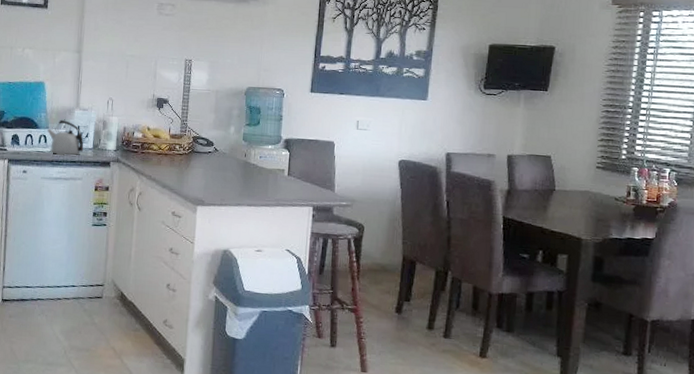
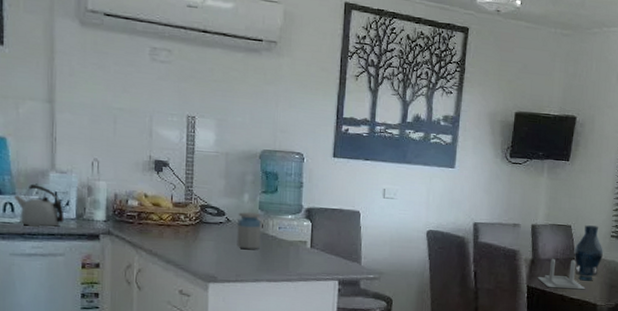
jar: none [222,142,245,177] -> present [237,212,261,250]
napkin holder: none [514,189,568,223] -> present [537,258,586,290]
vase: none [554,156,589,214] -> present [574,225,604,281]

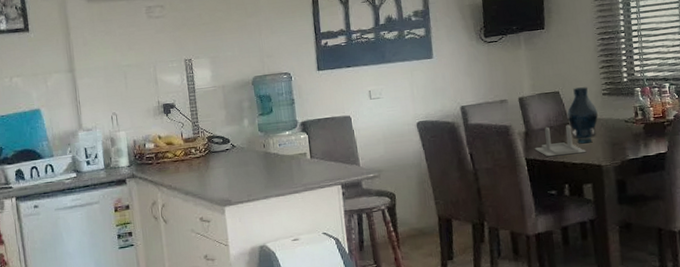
kettle: present [14,184,64,228] -> none [53,145,95,183]
jar: present [237,212,261,250] -> none [241,135,265,171]

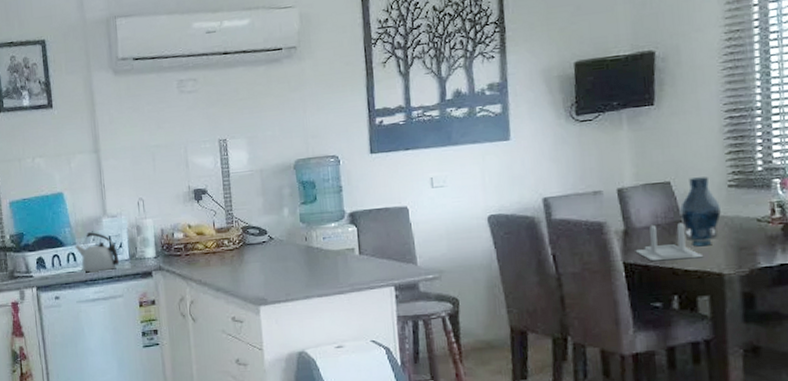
kettle: none [53,145,95,183] -> present [75,232,120,274]

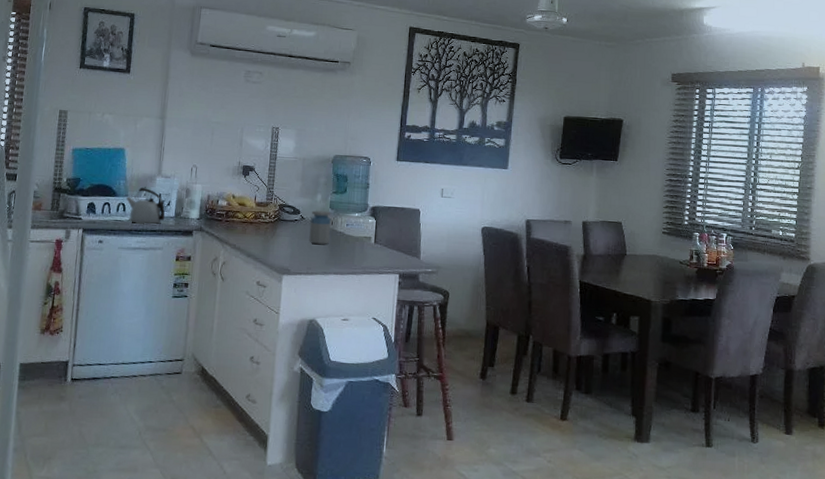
jar: none [280,226,306,267] -> present [309,210,331,245]
napkin holder: present [635,222,704,262] -> none [589,254,639,286]
vase: present [679,177,722,247] -> none [625,222,656,277]

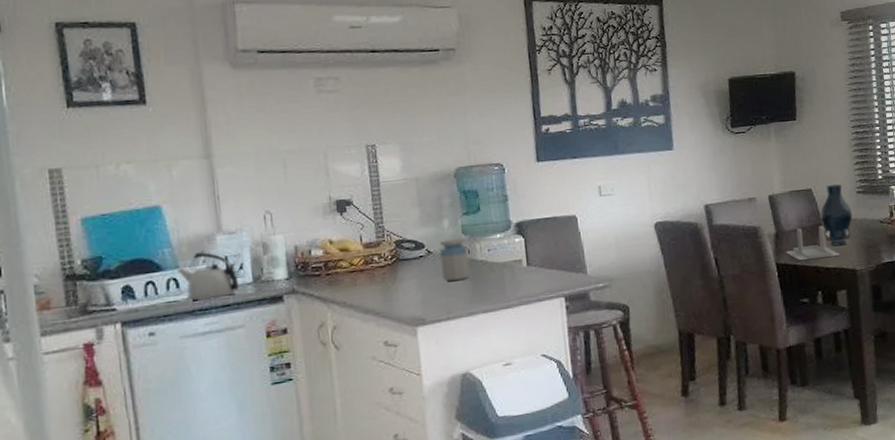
napkin holder: none [589,254,639,286] -> present [785,225,841,261]
vase: none [625,222,656,277] -> present [819,184,853,247]

